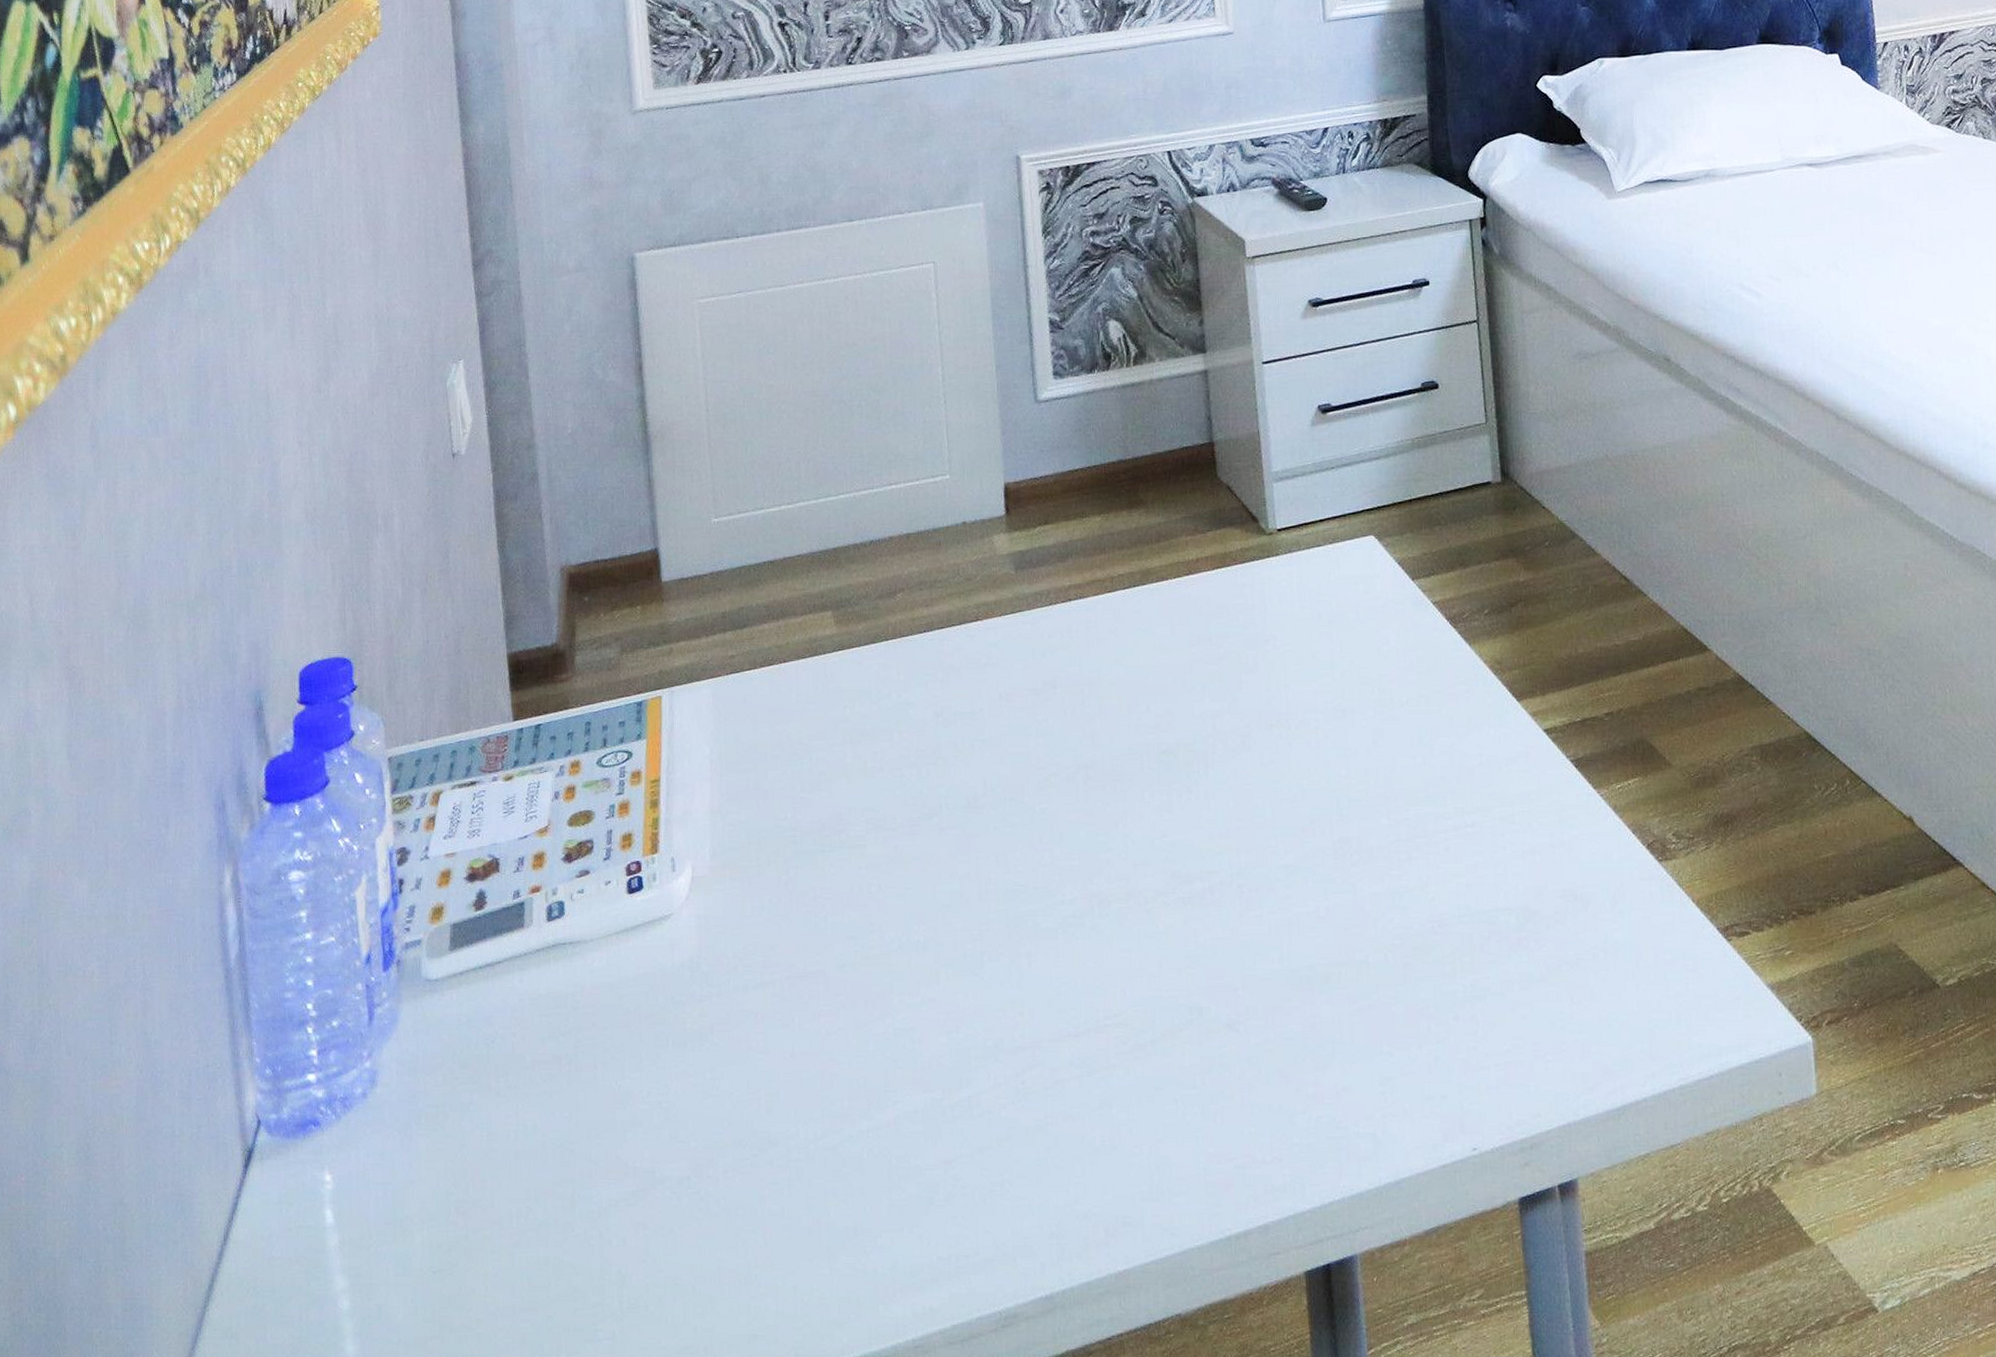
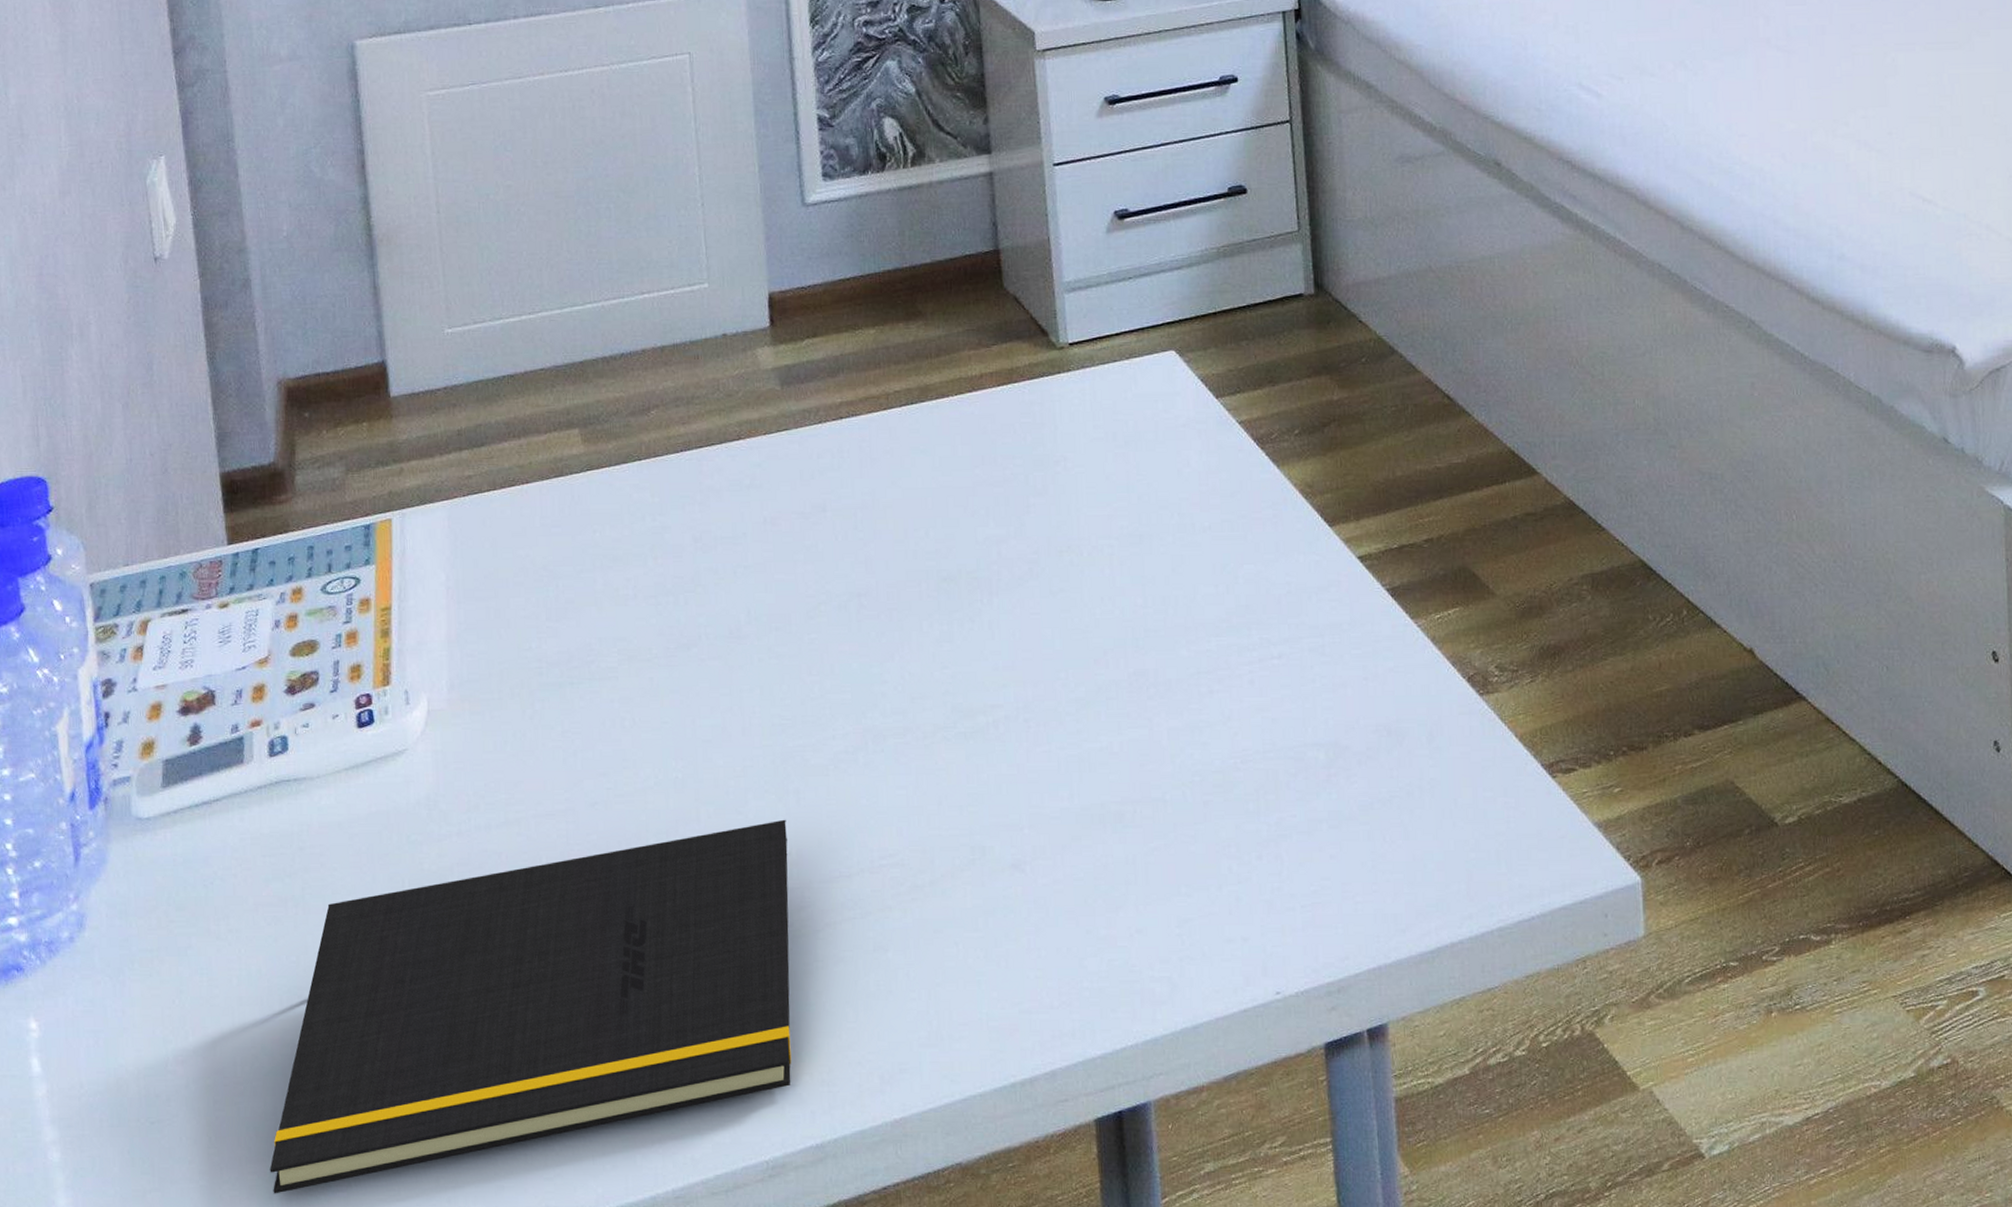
notepad: none [541,981,1023,1342] -> present [269,819,792,1194]

